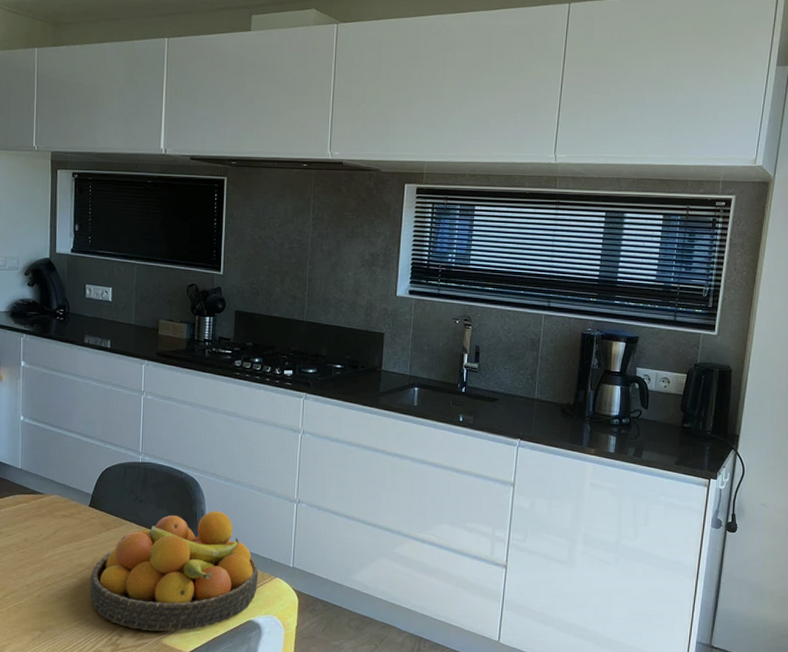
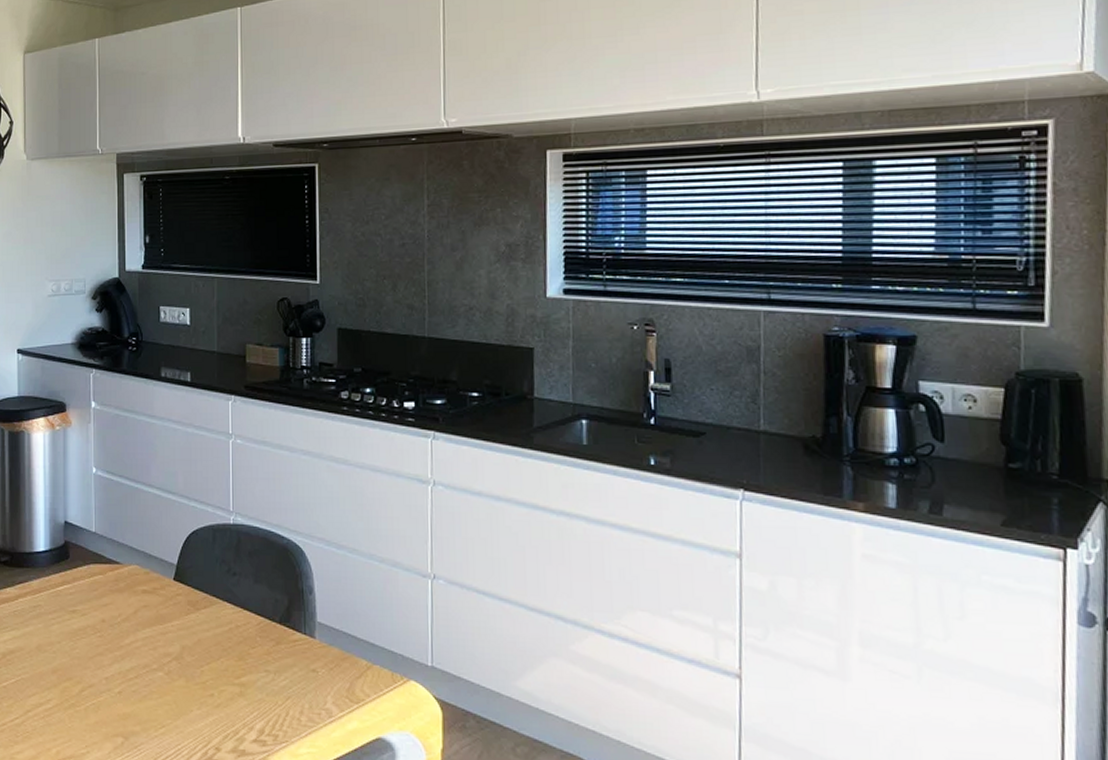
fruit bowl: present [90,511,259,632] -> none [178,588,387,748]

